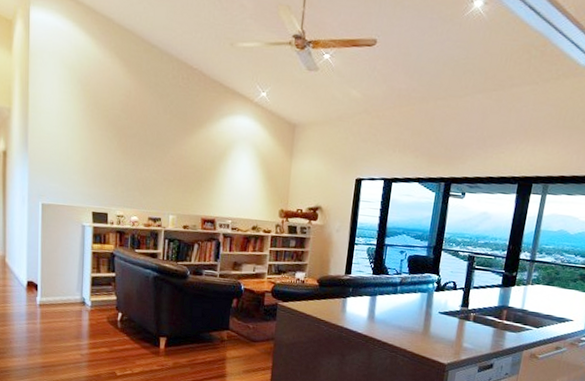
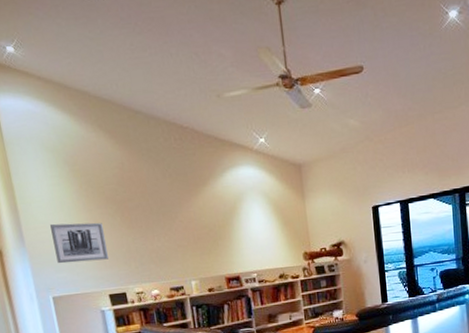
wall art: none [53,135,100,179] -> present [50,222,108,264]

